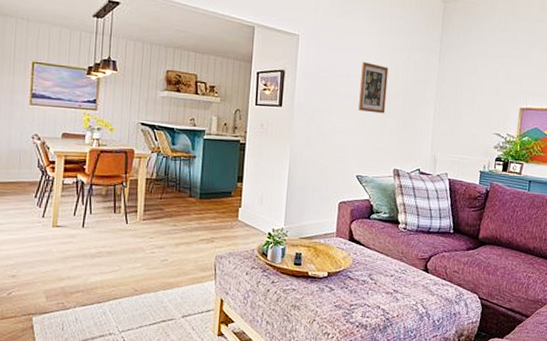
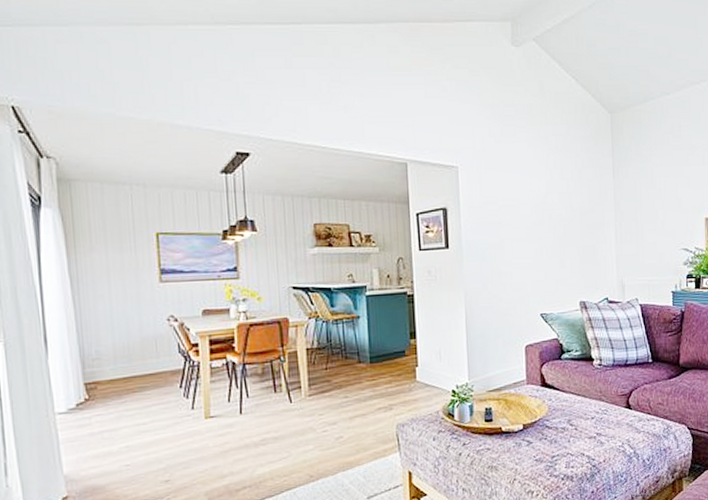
wall art: present [358,62,389,114] -> none [531,188,563,243]

